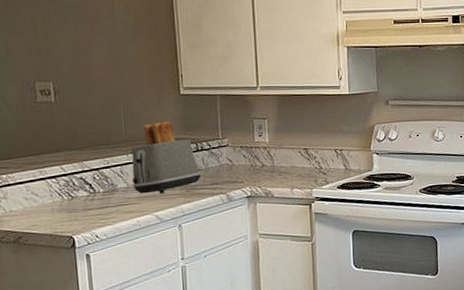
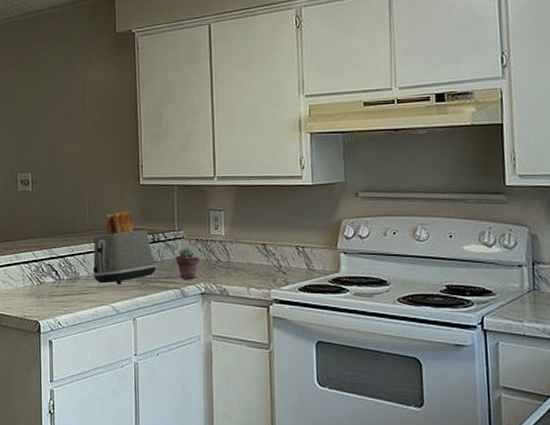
potted succulent: none [221,155,245,185] -> present [176,248,200,279]

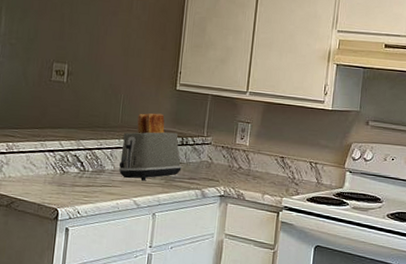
potted succulent: present [176,248,200,279] -> none [201,153,223,182]

